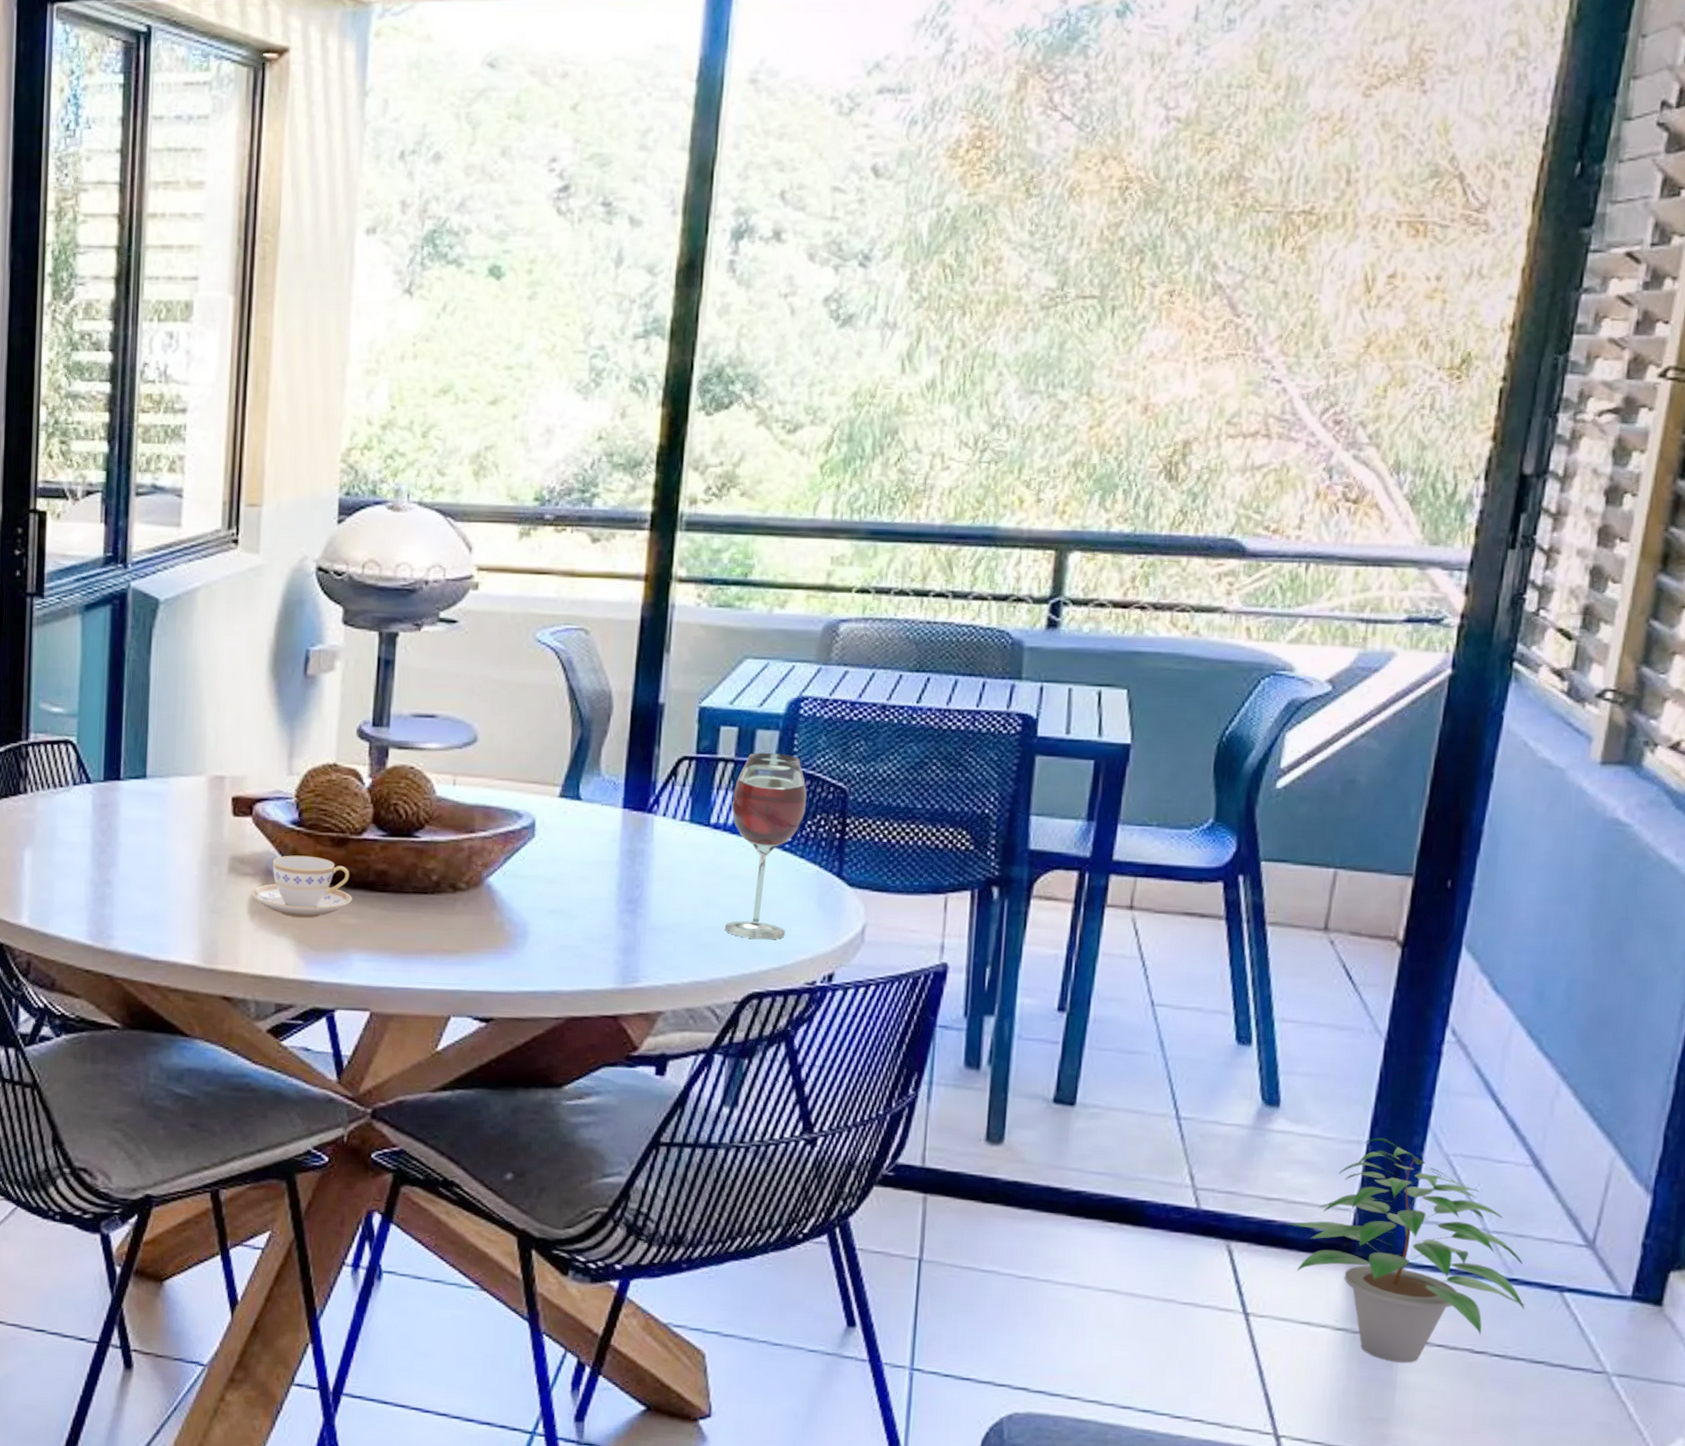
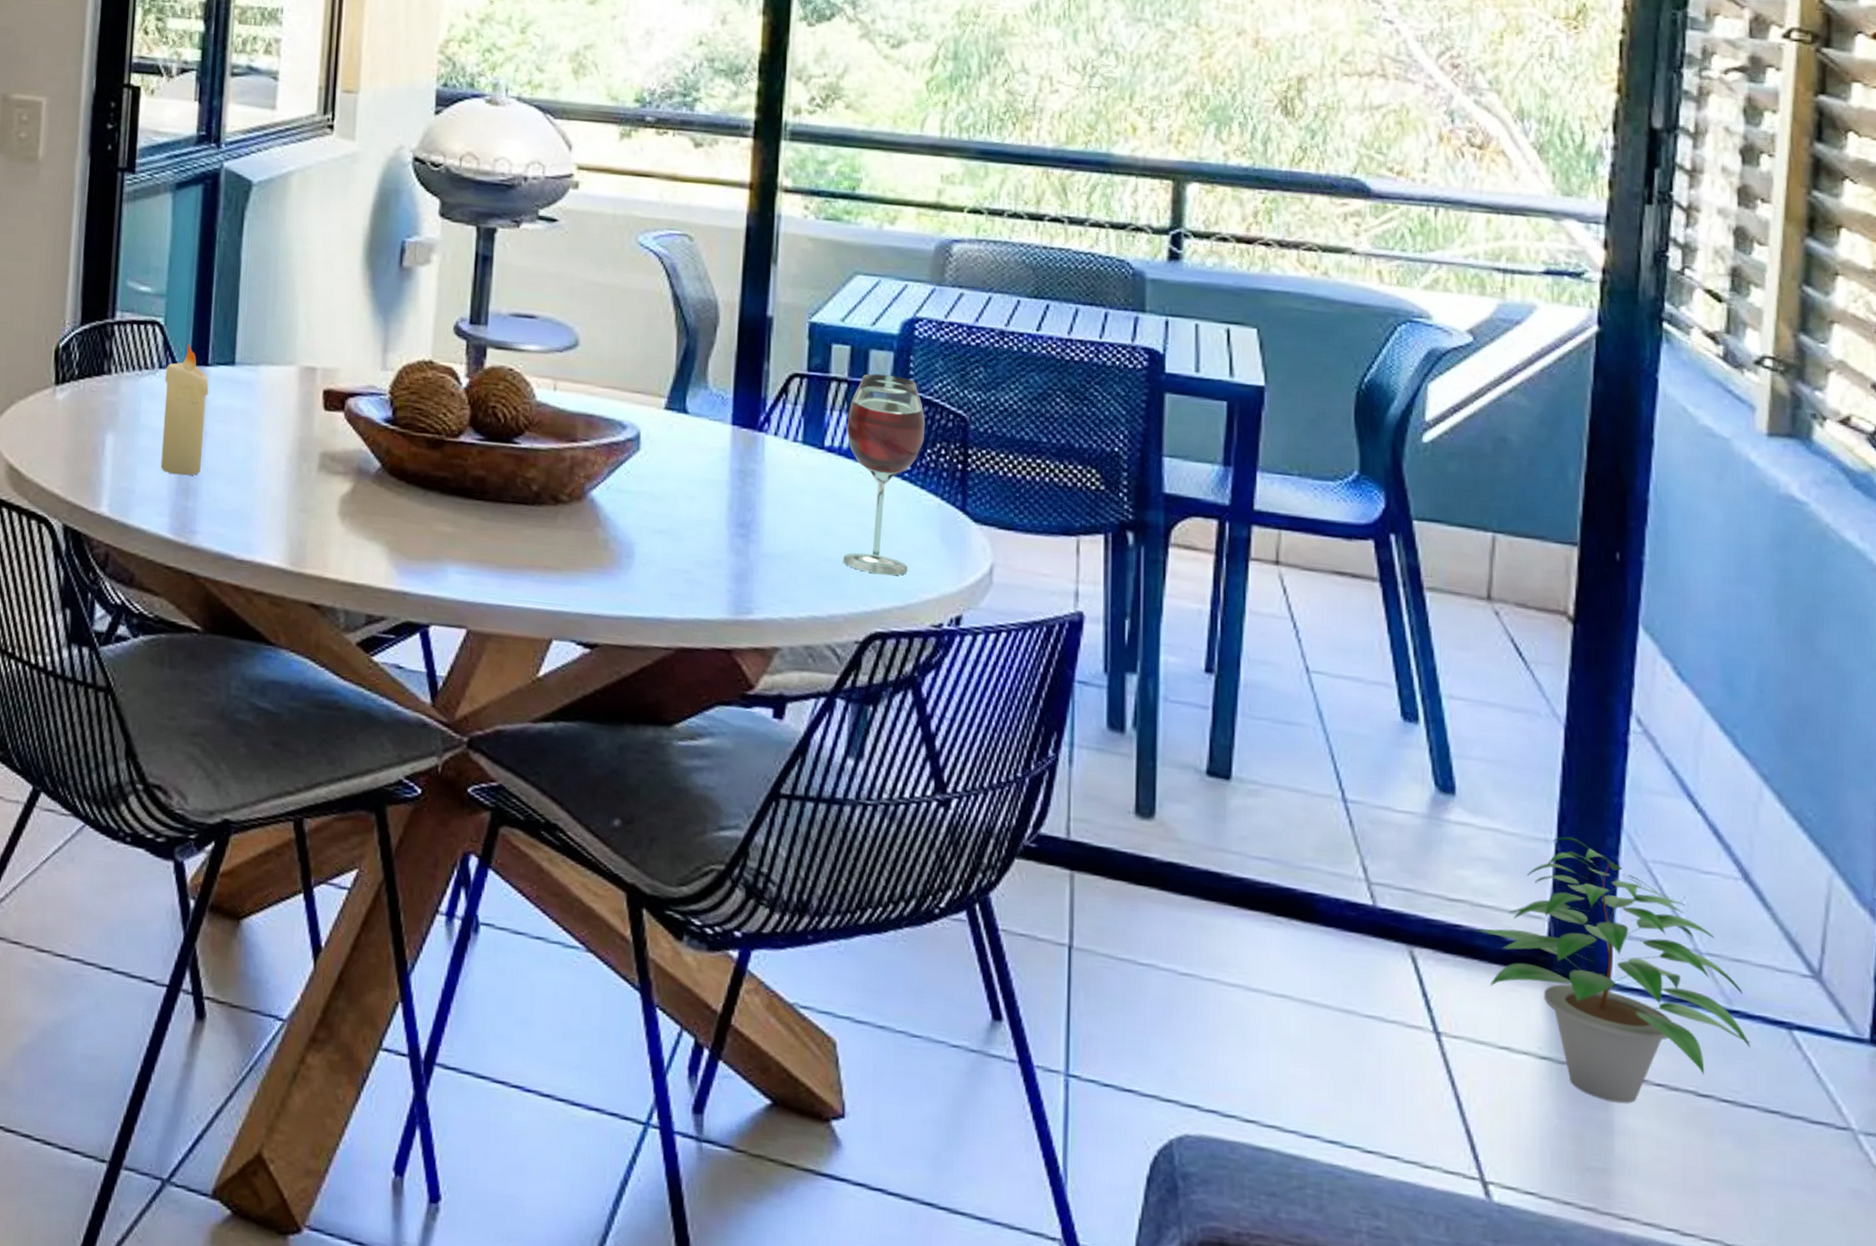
candle: none [77,760,122,885] -> present [160,343,209,476]
teacup: present [251,855,352,919] -> none [342,455,448,524]

